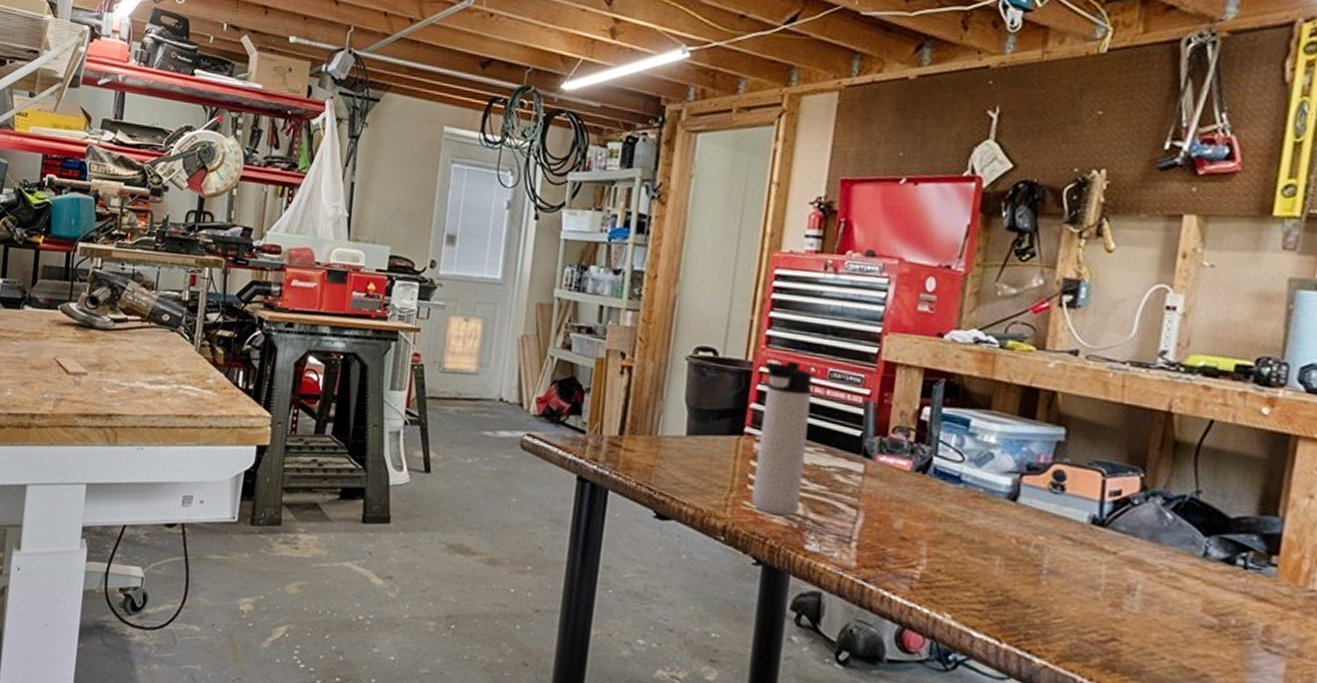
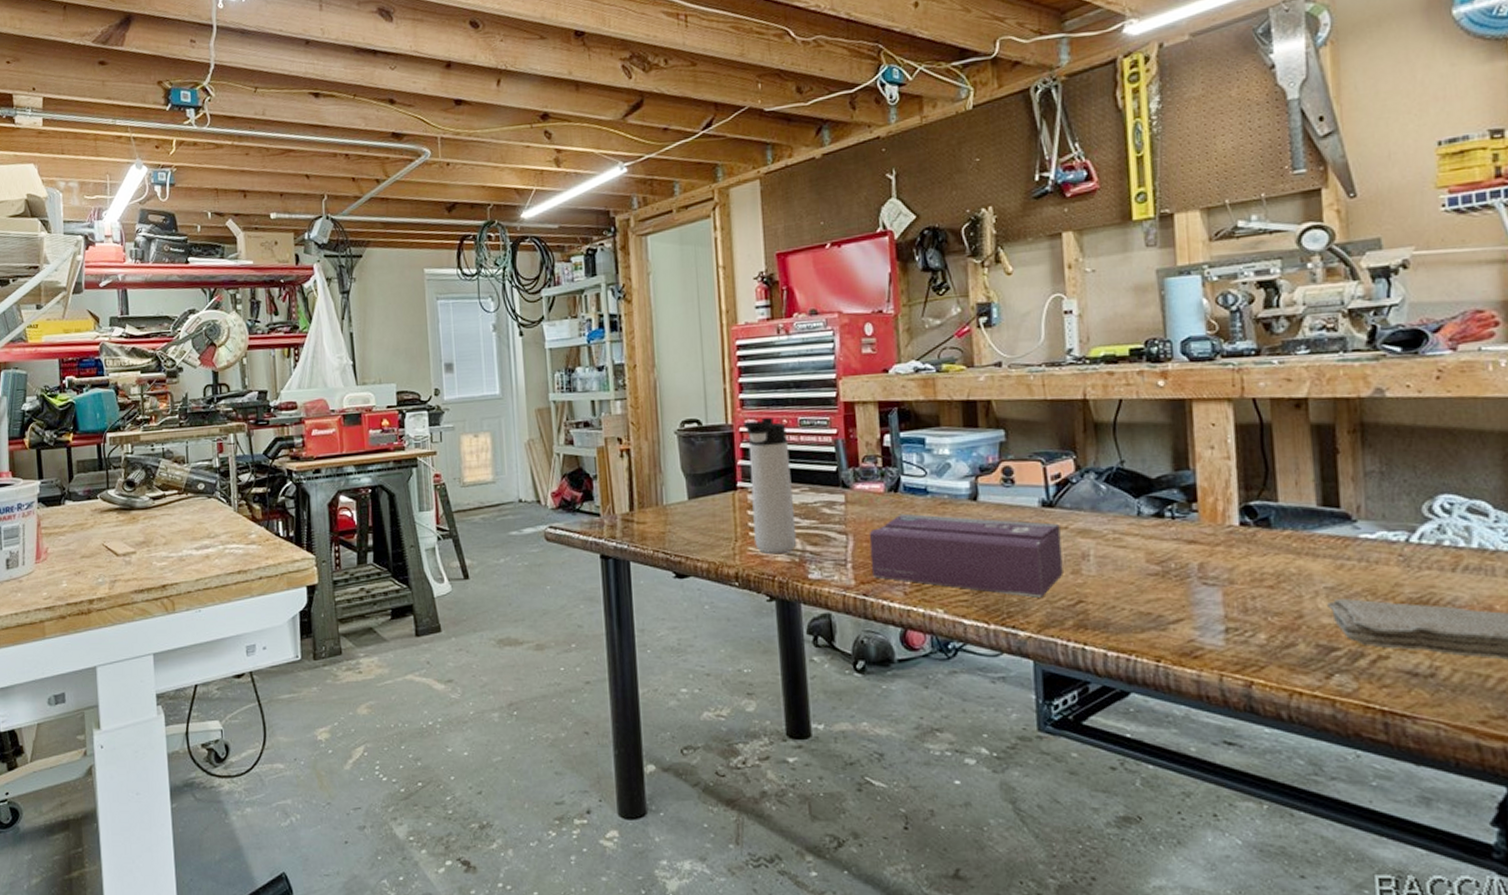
tissue box: none [877,498,1108,625] -> present [869,513,1063,598]

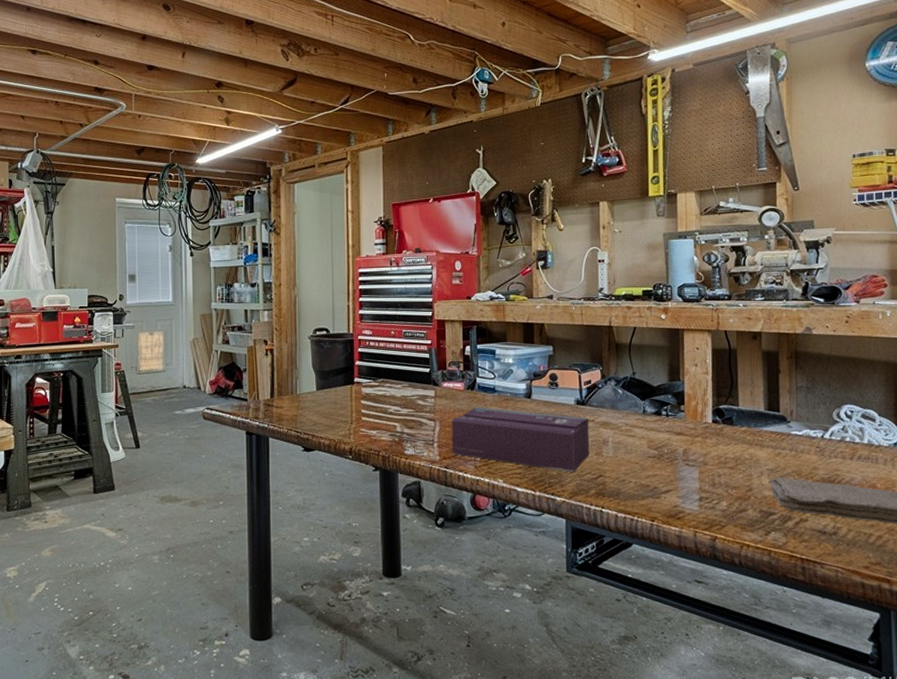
thermos bottle: present [744,417,797,553] -> none [362,329,398,434]

